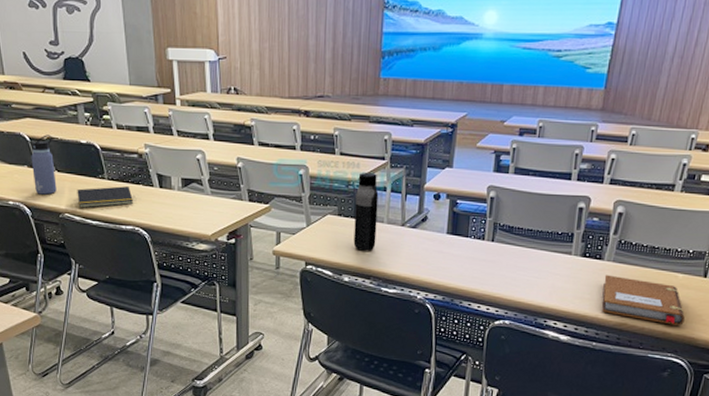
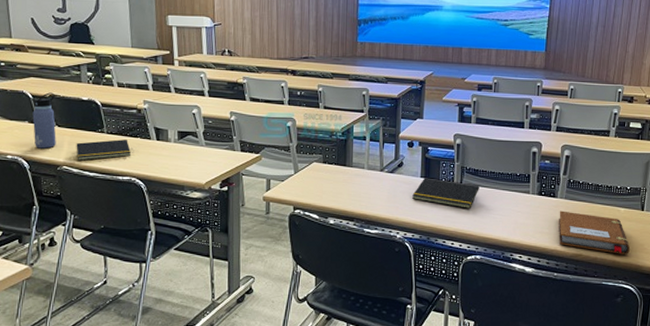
water bottle: present [353,173,379,251] -> none [337,124,359,195]
notepad: none [436,234,514,269] -> present [412,178,479,208]

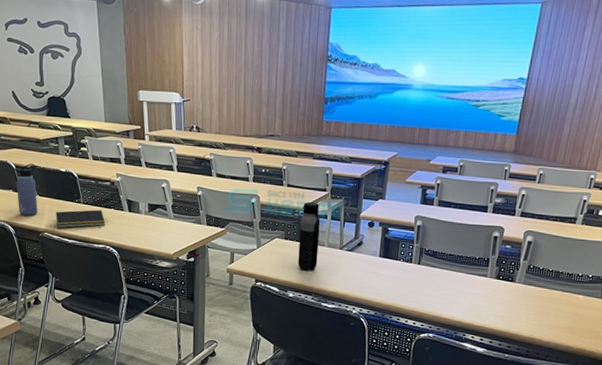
water bottle: none [337,124,359,195] -> present [298,202,320,271]
notepad: present [412,178,479,208] -> none [370,257,437,289]
notebook: present [559,210,630,254] -> none [513,295,585,341]

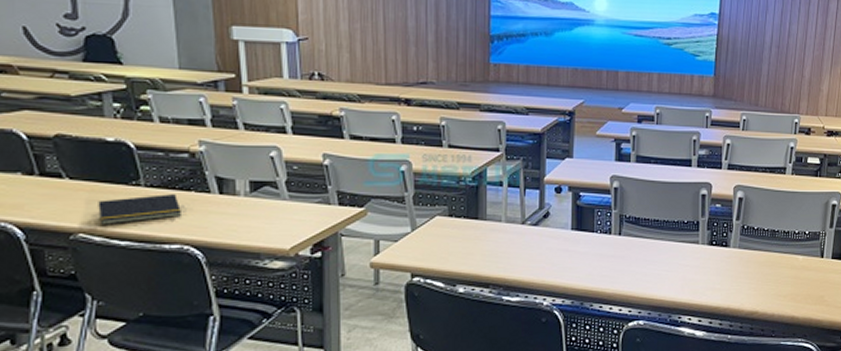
water bottle: present [16,163,38,216] -> none [28,131,67,210]
water bottle: present [298,202,320,271] -> none [468,167,494,256]

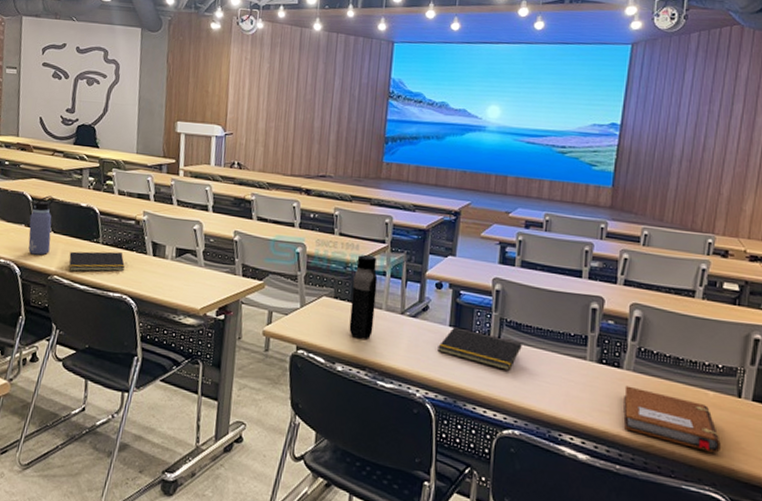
water bottle: none [28,131,67,210] -> present [28,195,54,256]
water bottle: none [468,167,494,256] -> present [349,255,378,339]
notepad: none [561,230,641,265] -> present [437,327,522,371]
notebook: none [732,262,809,309] -> present [623,385,721,453]

